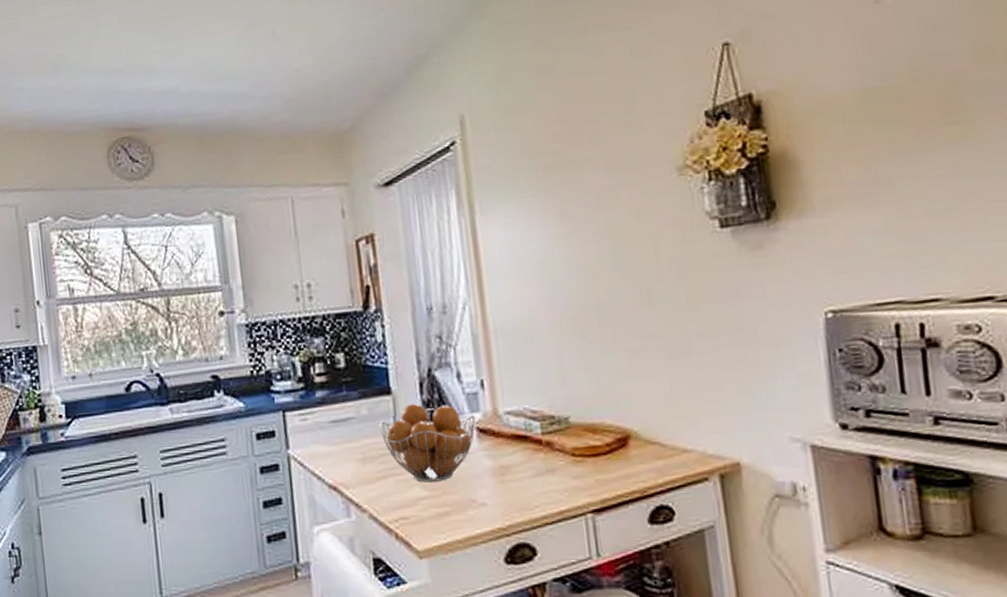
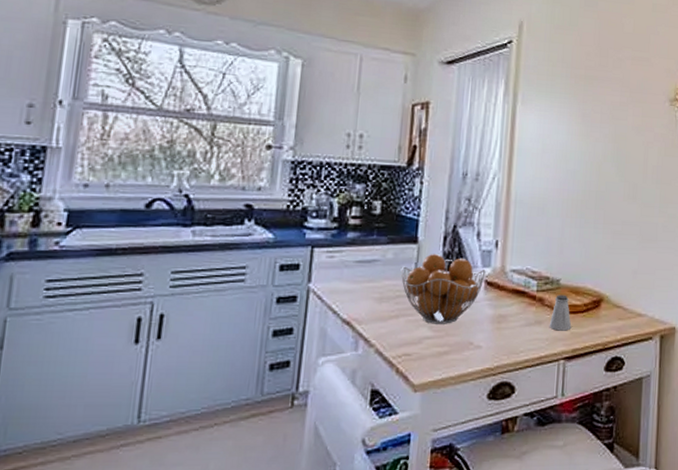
saltshaker: none [564,435,595,479] -> present [549,295,572,331]

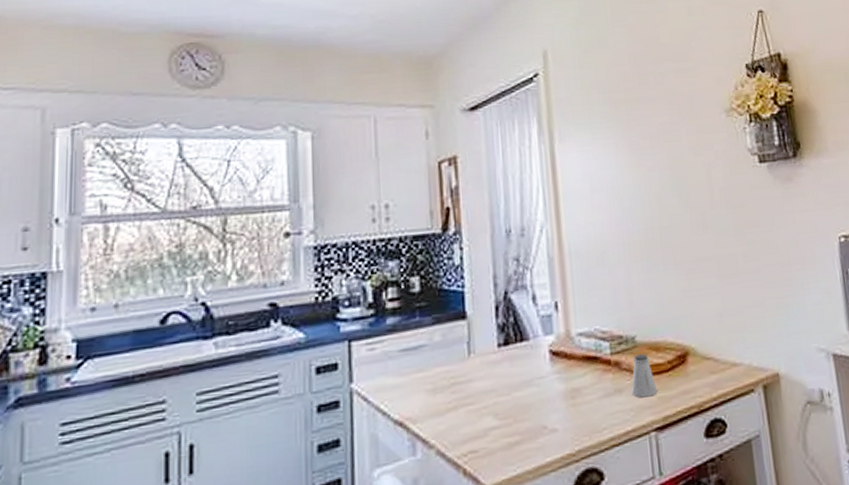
fruit basket: present [400,254,486,324] -> none [452,328,549,411]

